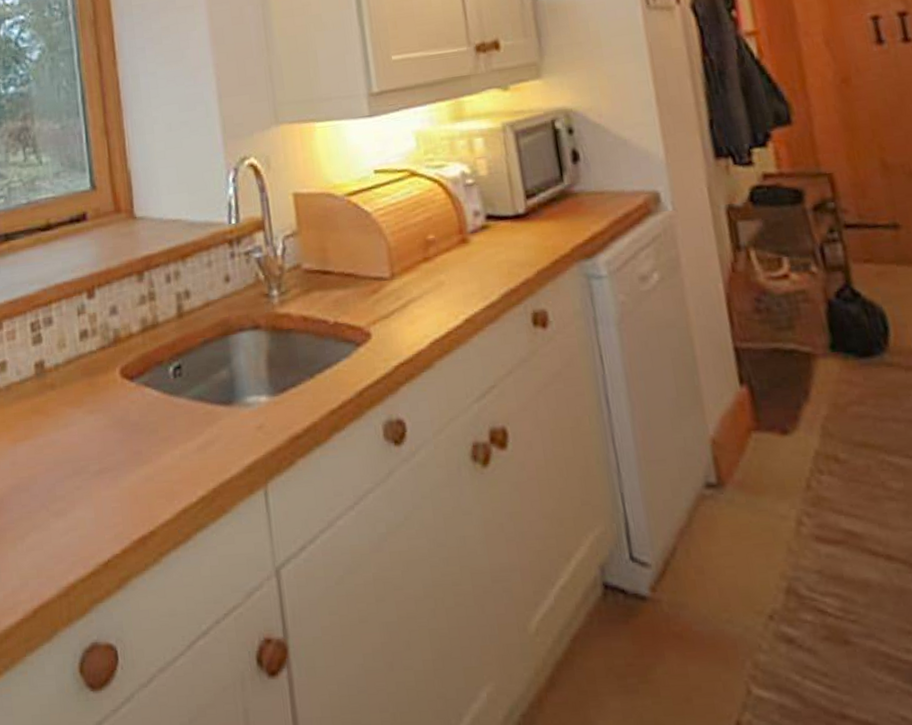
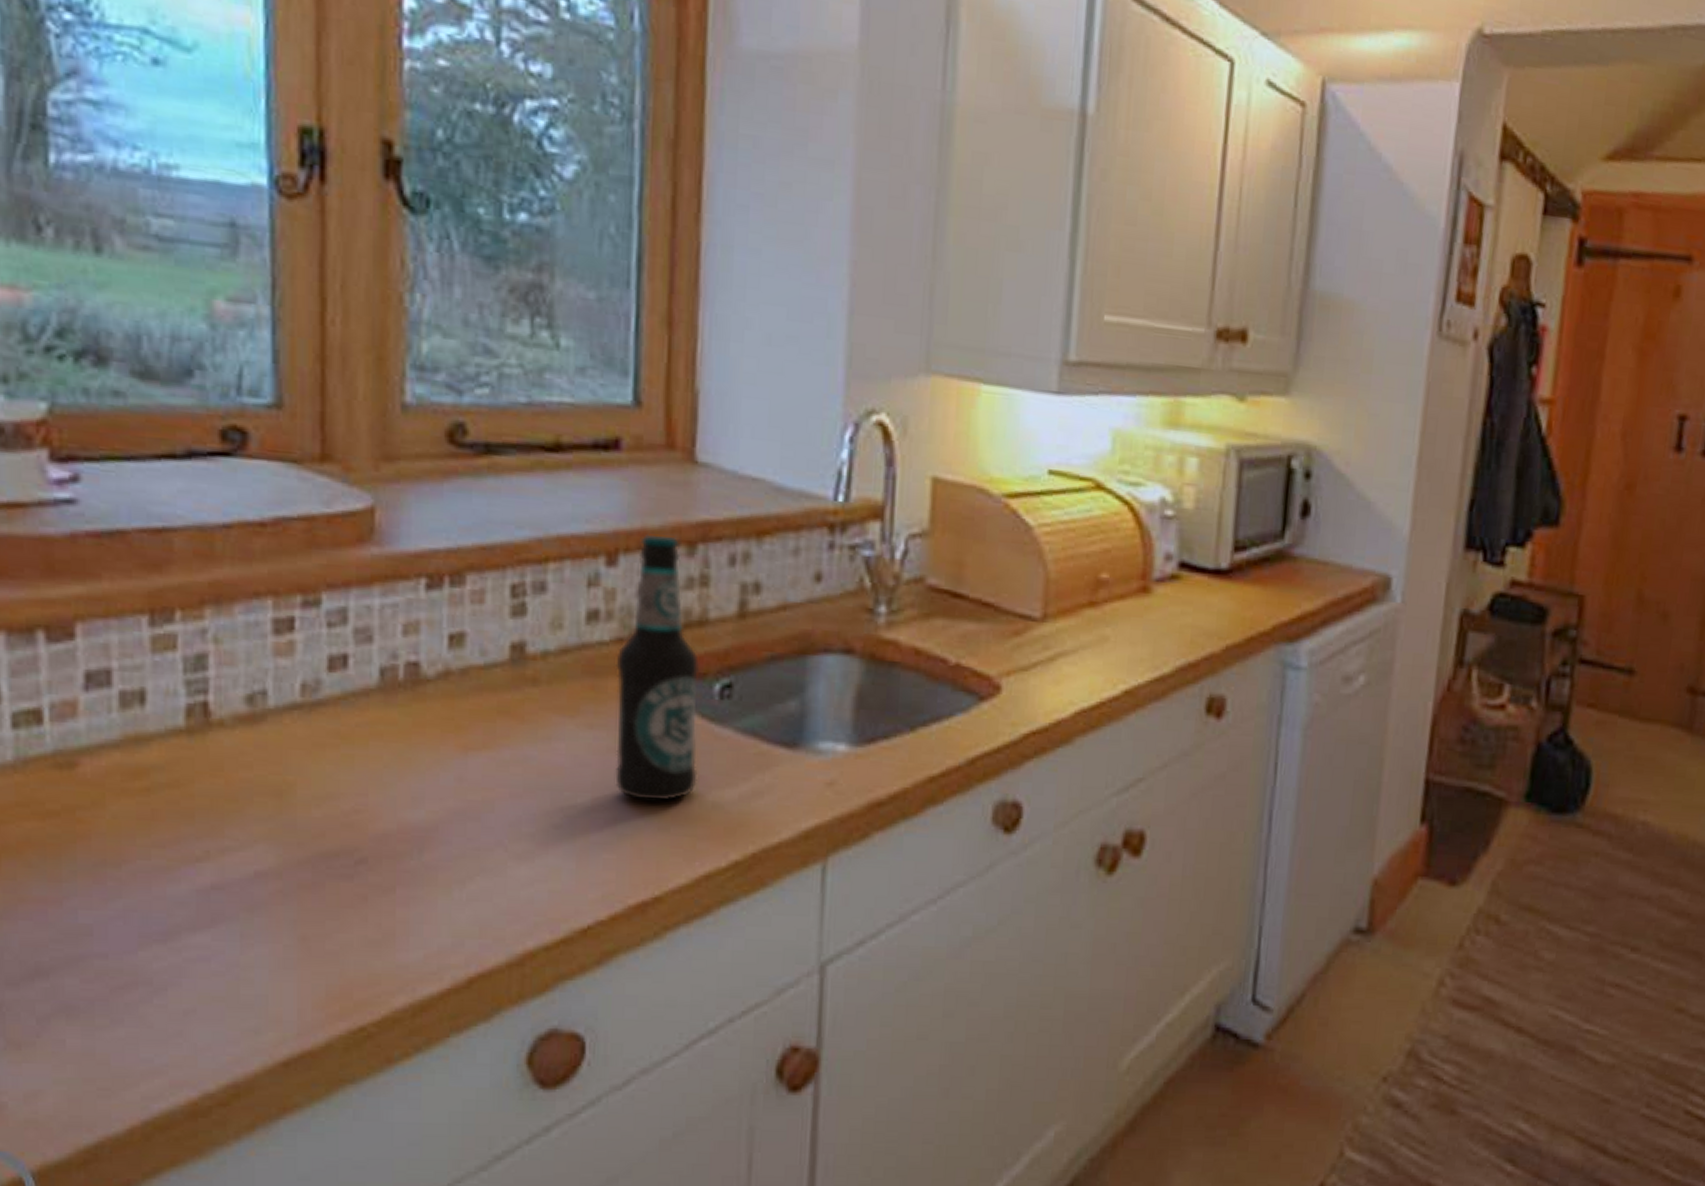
bottle: none [102,271,168,460] -> present [615,534,699,801]

